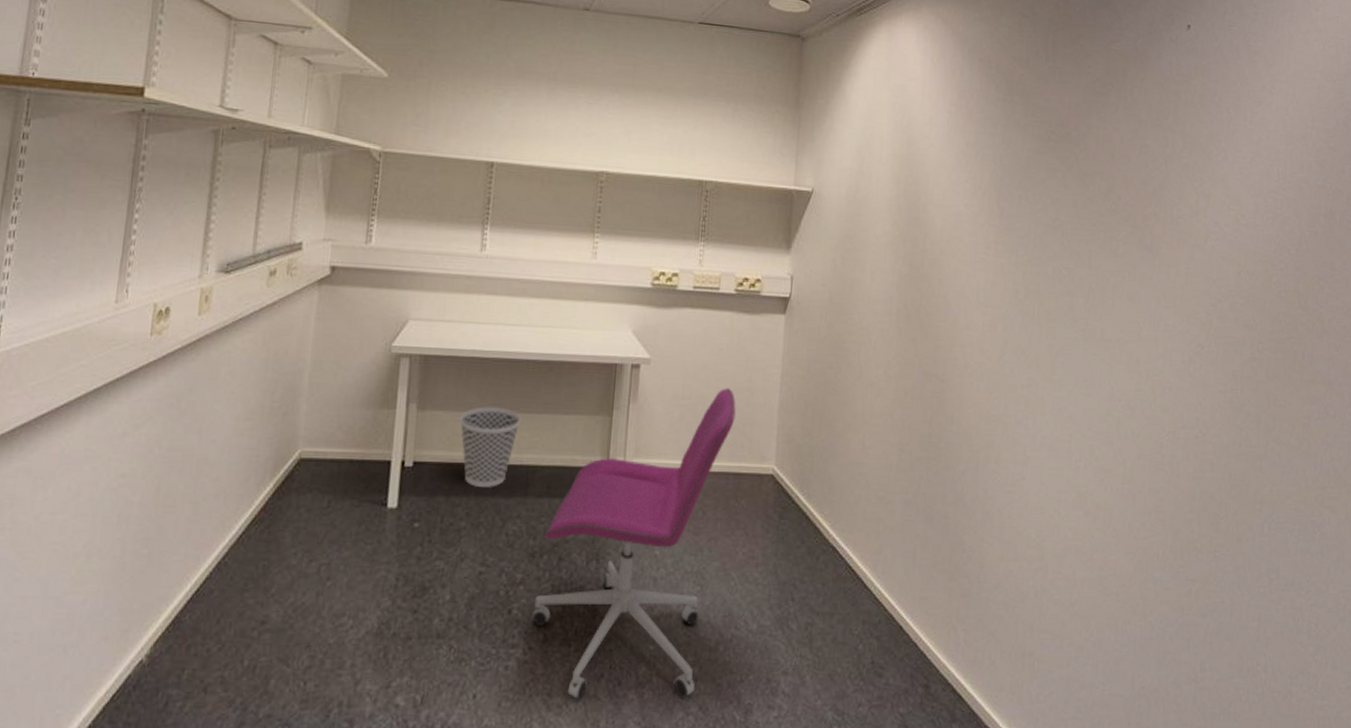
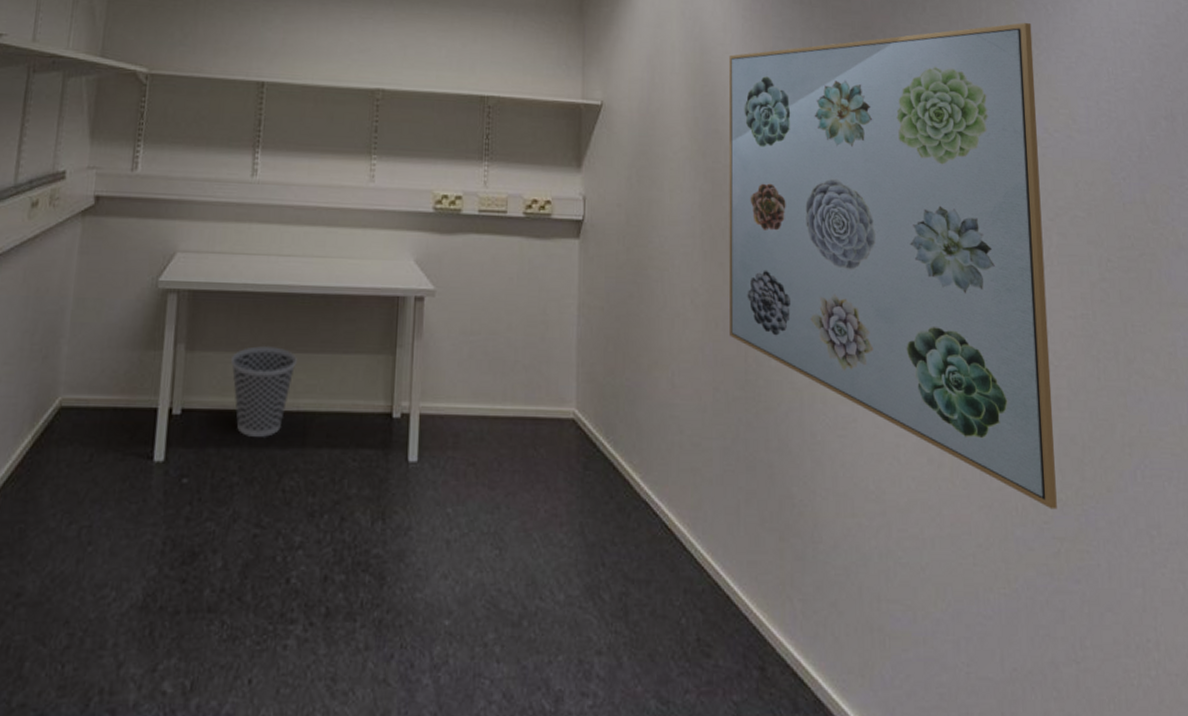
office chair: present [532,388,736,700] -> none [313,321,530,686]
wall art: none [917,124,1214,556] -> present [728,22,1057,510]

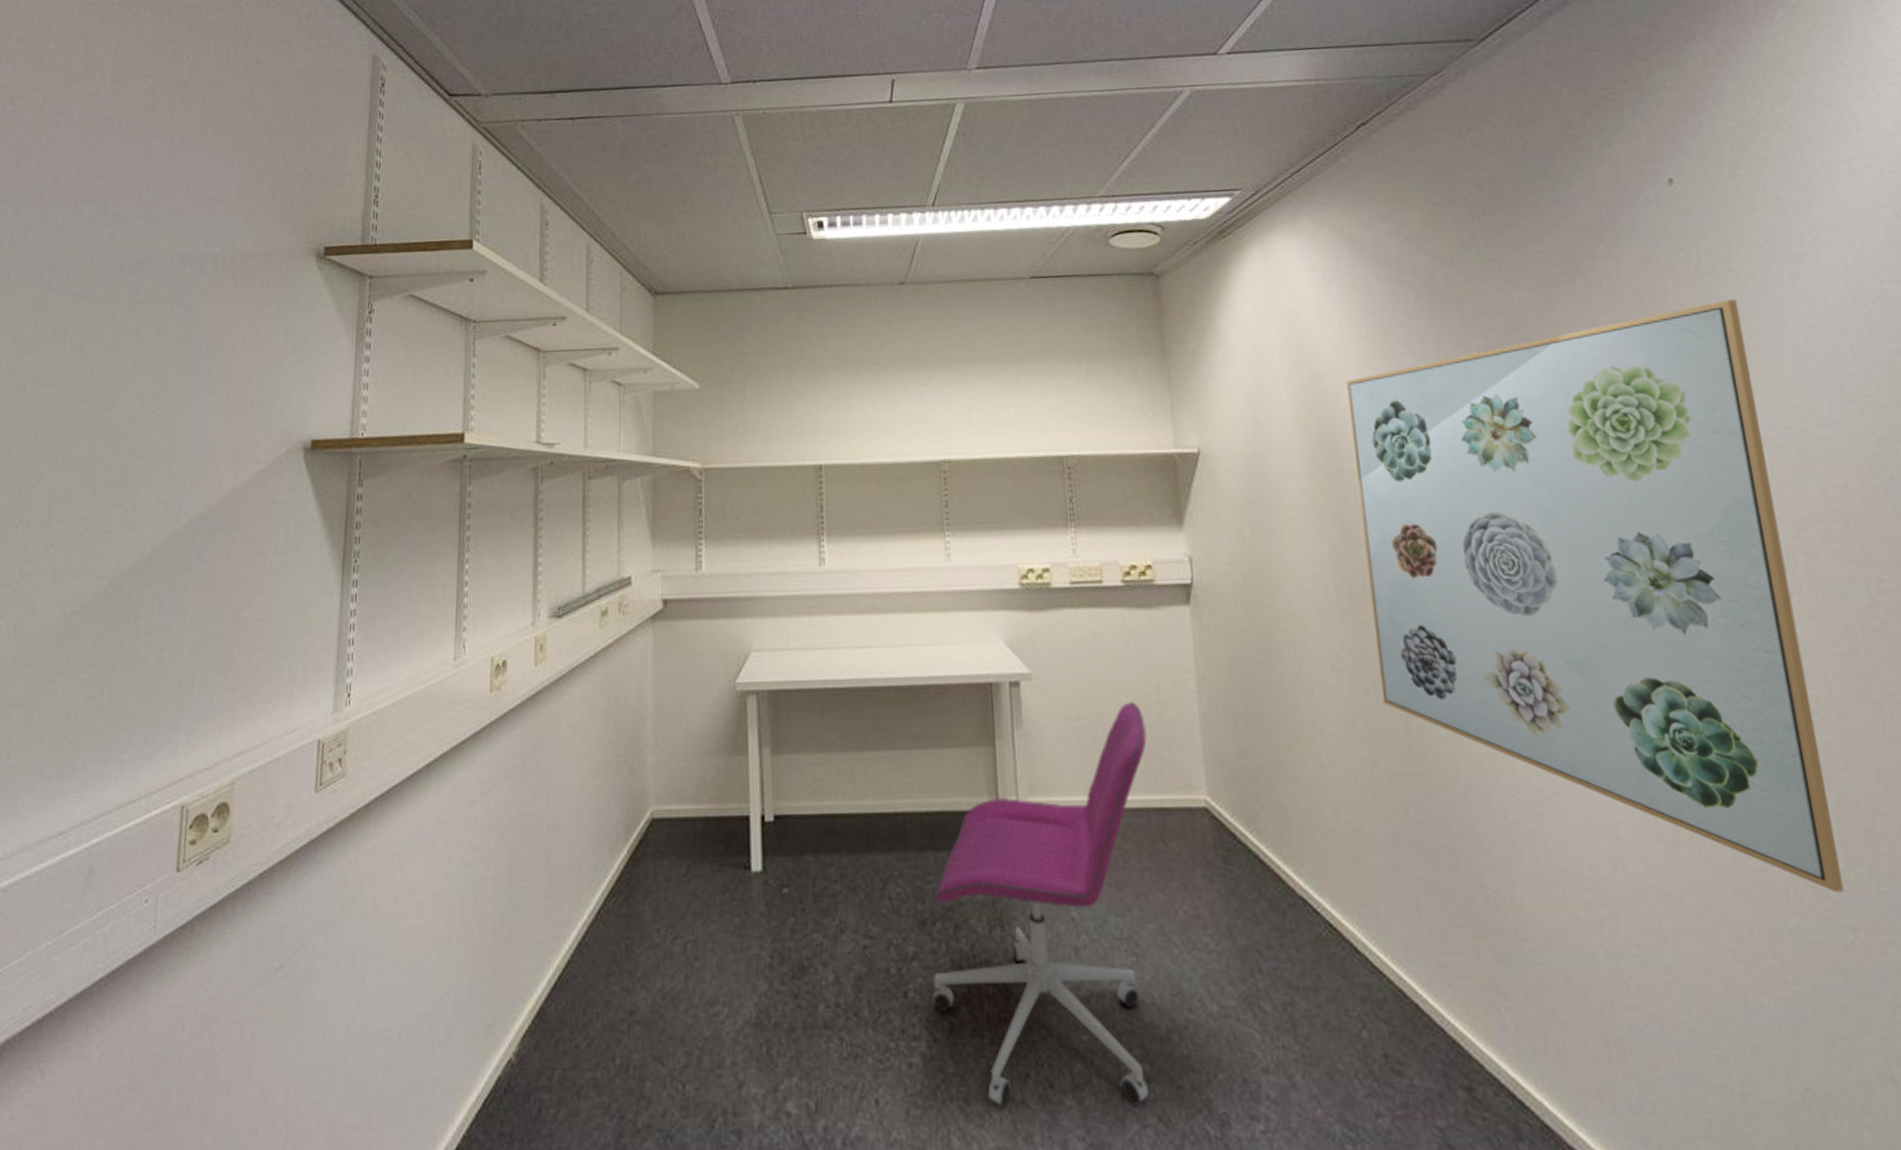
wastebasket: present [230,346,297,437] -> none [819,745,889,842]
office chair: none [313,321,530,686] -> present [933,702,1150,1107]

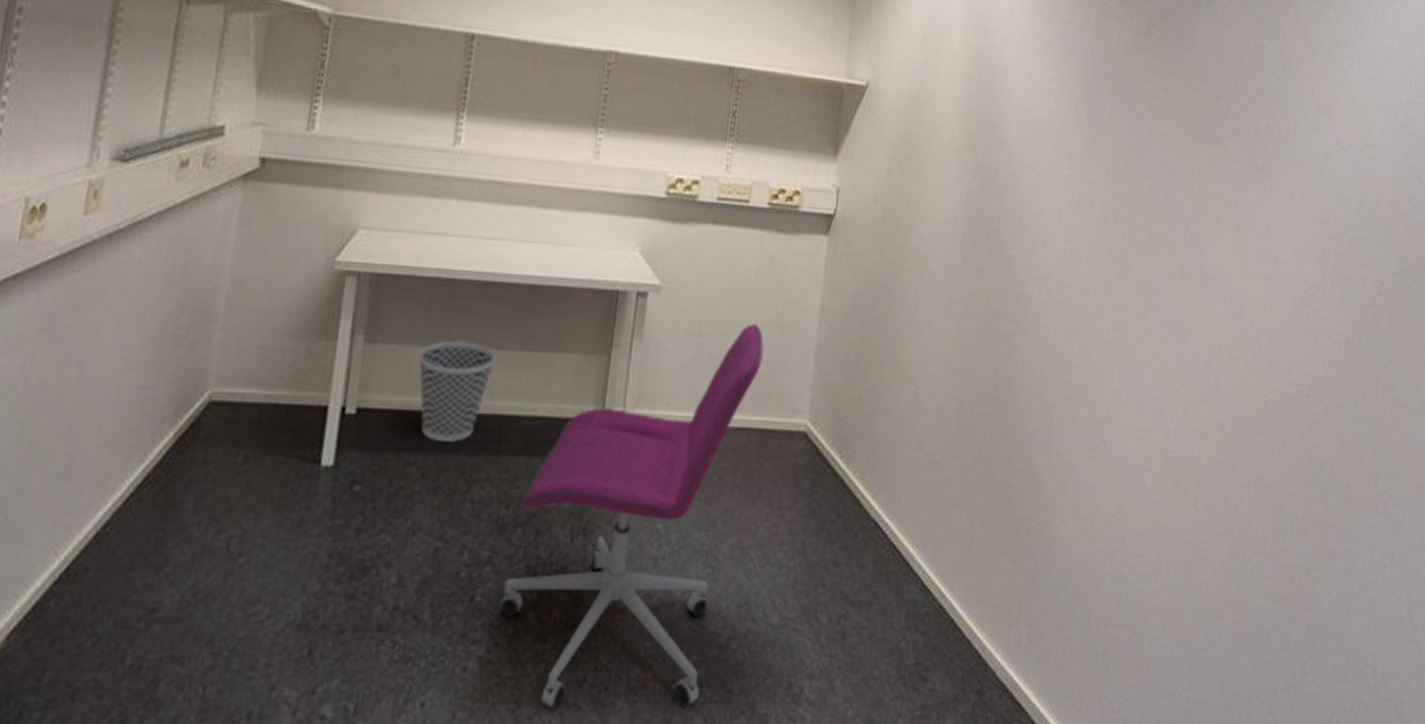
wastebasket: none [819,745,889,842] -> present [417,340,496,442]
wall art: present [1346,298,1844,893] -> none [982,23,1340,537]

